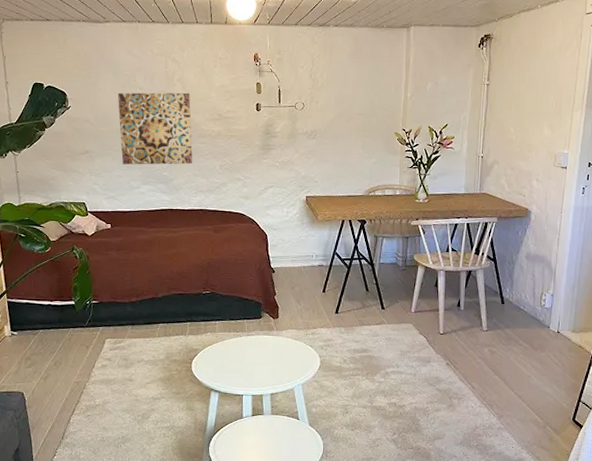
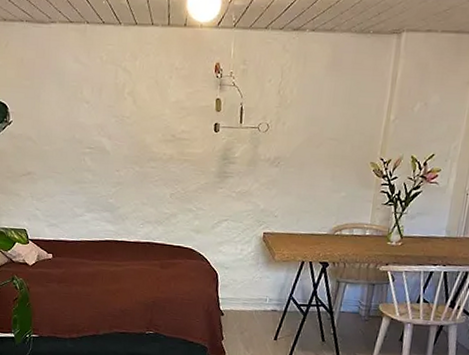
wall art: present [117,92,193,165] -> none [62,106,142,192]

